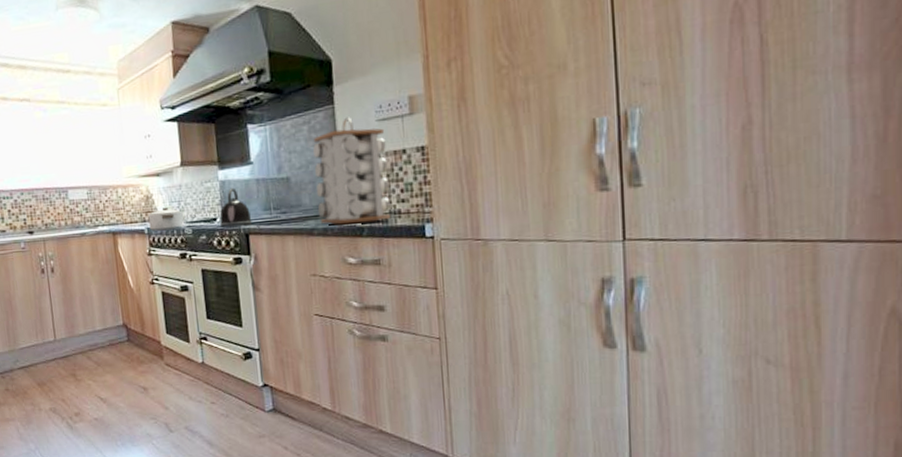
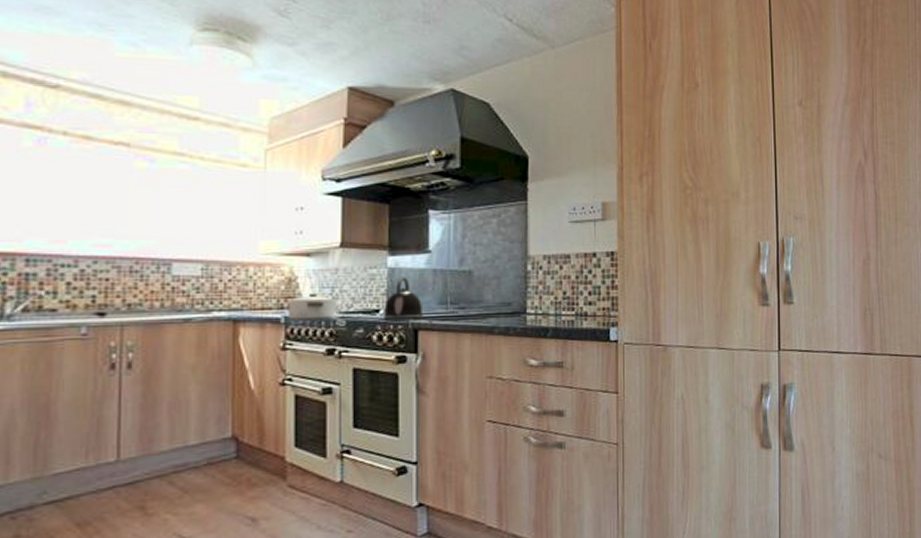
spice rack: present [313,117,391,226] -> none [500,215,578,326]

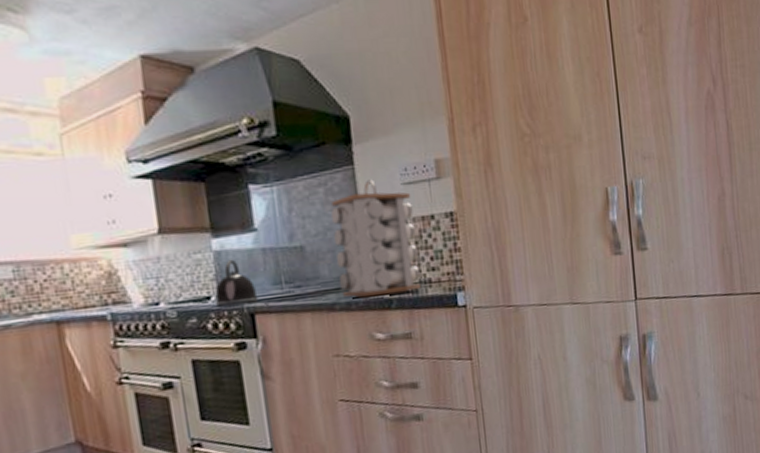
cooking pot: present [288,293,336,321] -> none [111,285,165,317]
spice rack: none [500,215,578,326] -> present [331,179,421,299]

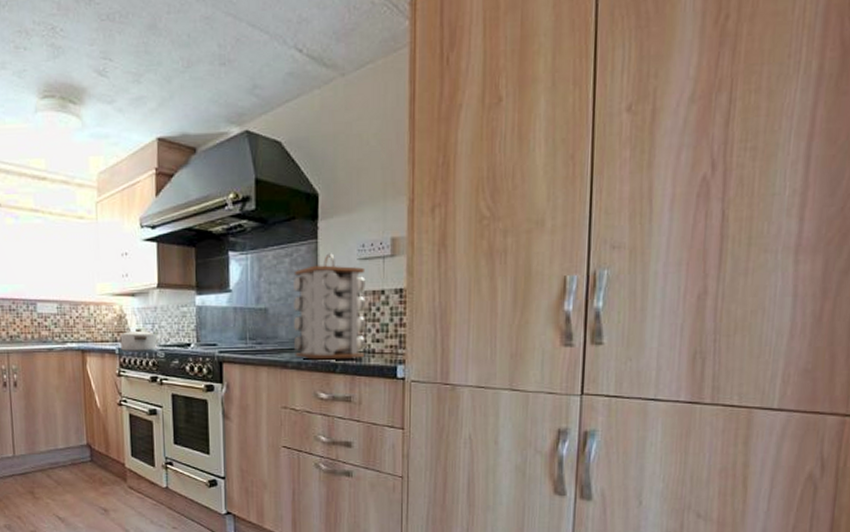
cooking pot: none [111,285,165,317] -> present [120,329,157,352]
kettle: present [214,259,259,309] -> none [193,314,227,355]

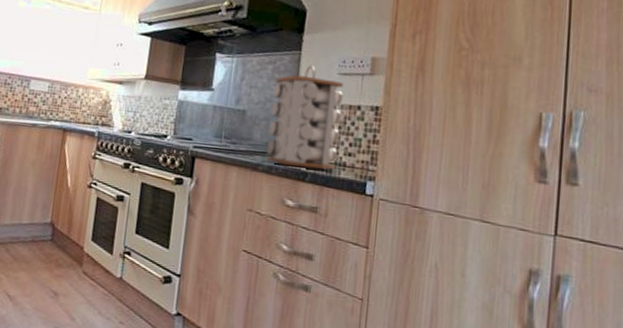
cooking pot: present [120,329,157,352] -> none [100,115,136,139]

